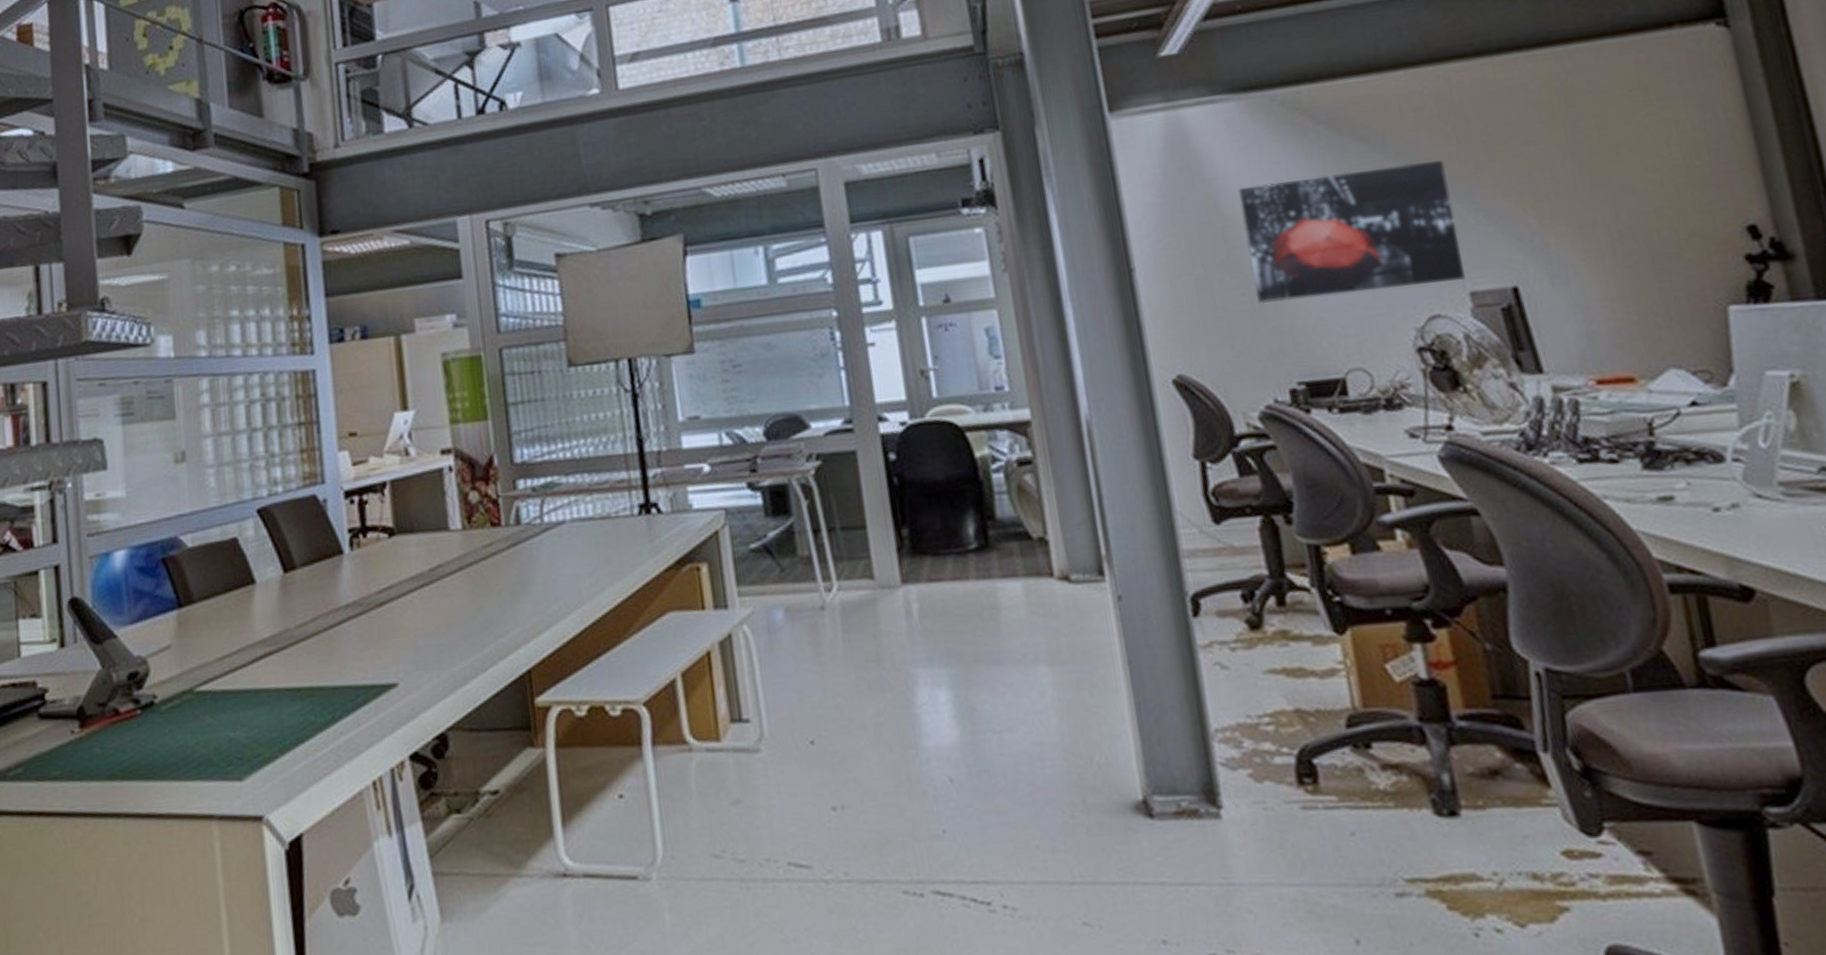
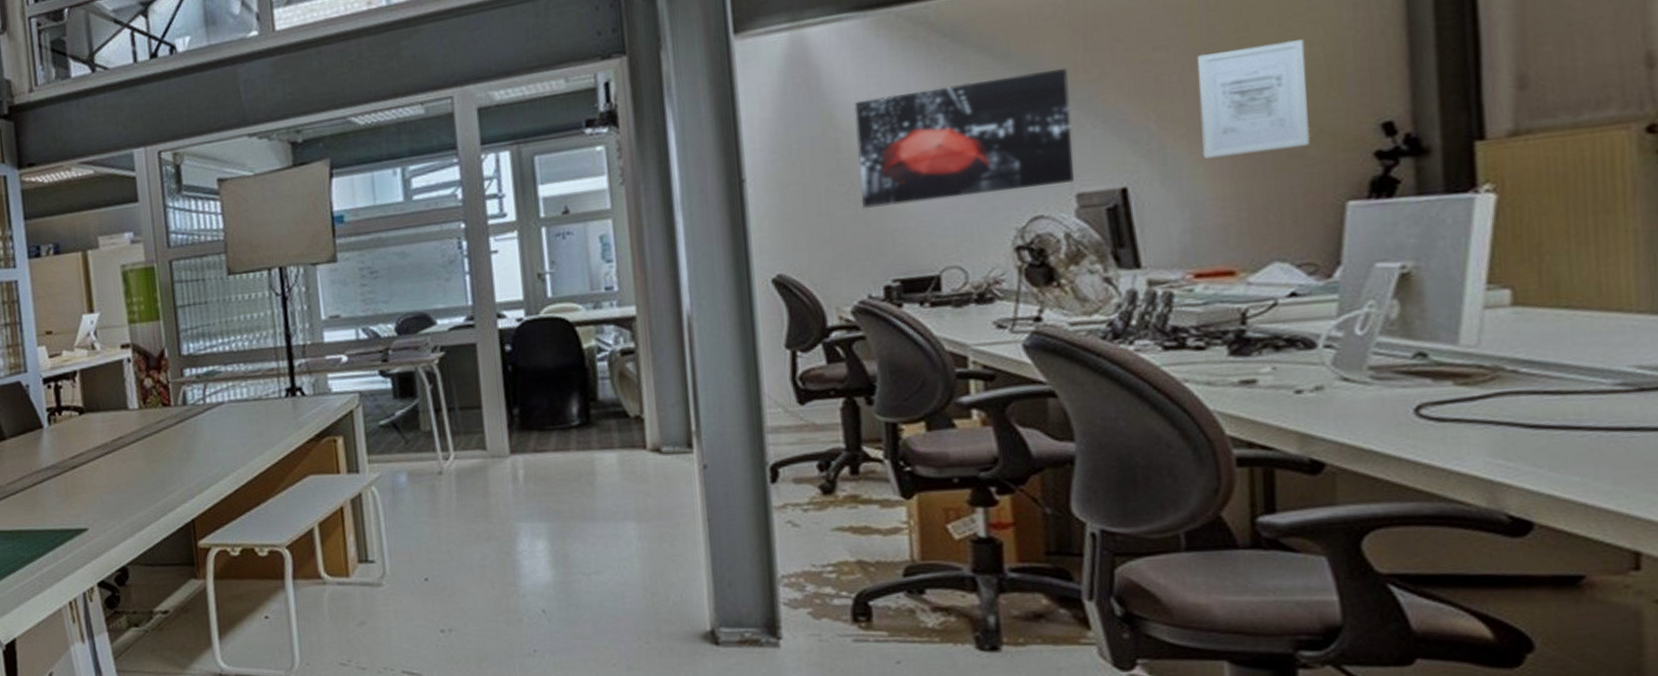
wall art: none [1565,139,1684,258] -> present [1197,39,1310,159]

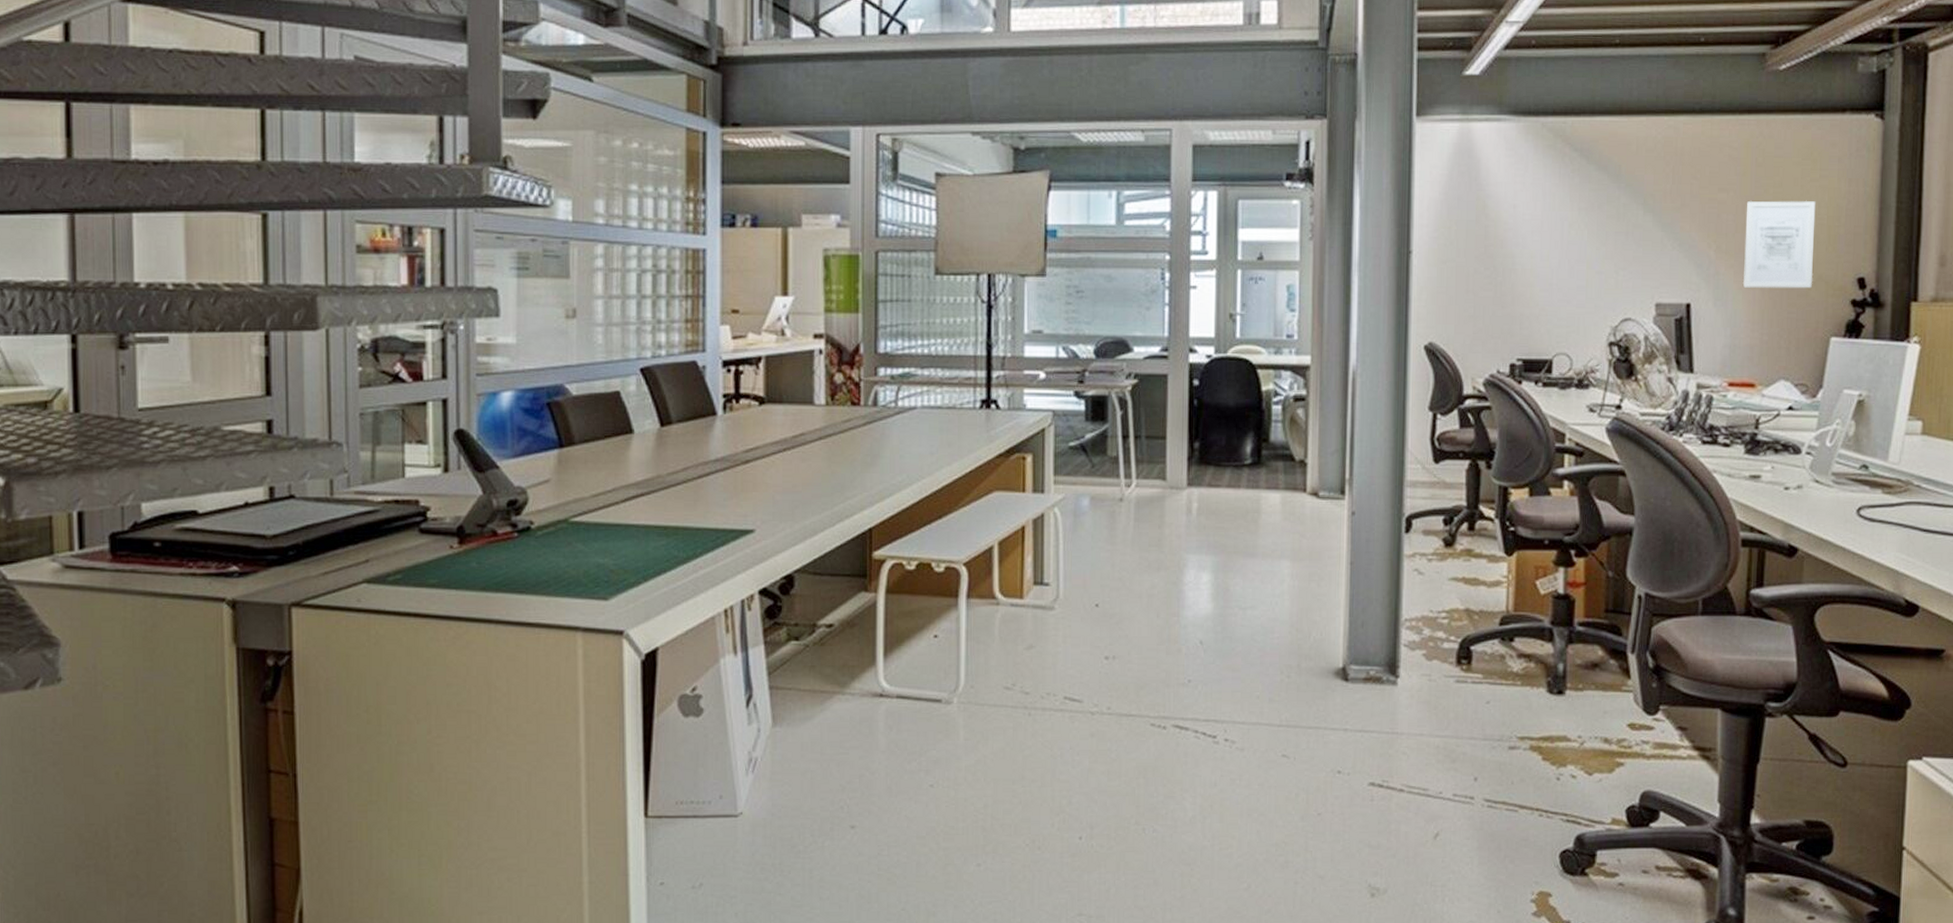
wall art: present [854,68,1074,209] -> none [1500,194,1660,294]

